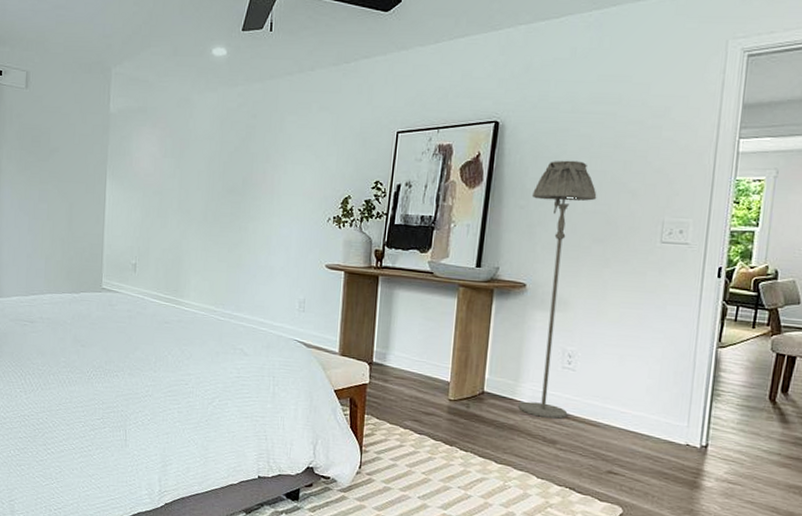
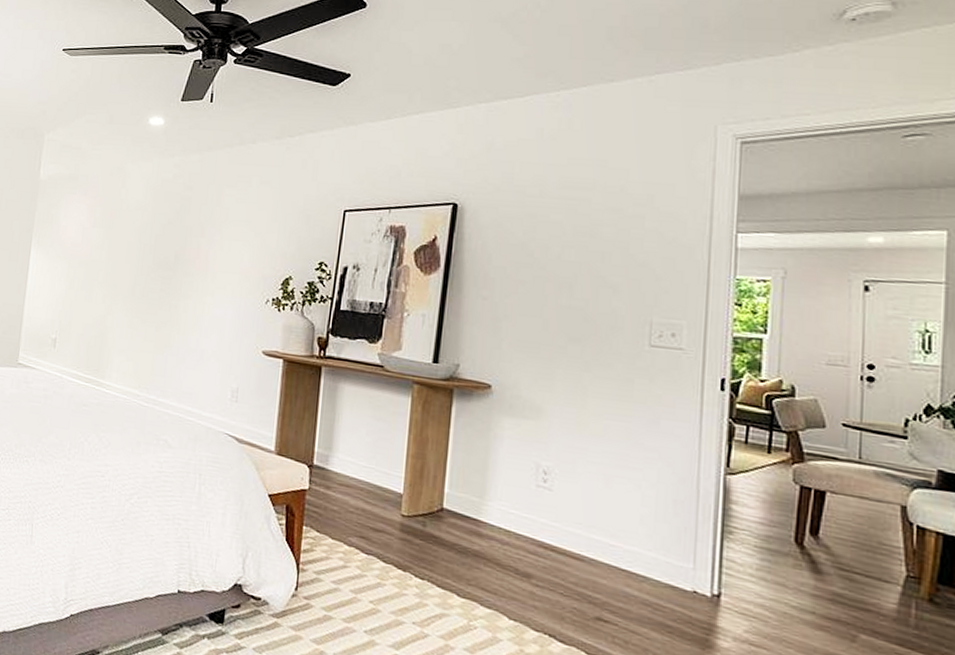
floor lamp: present [518,160,597,419] -> none [485,248,572,548]

